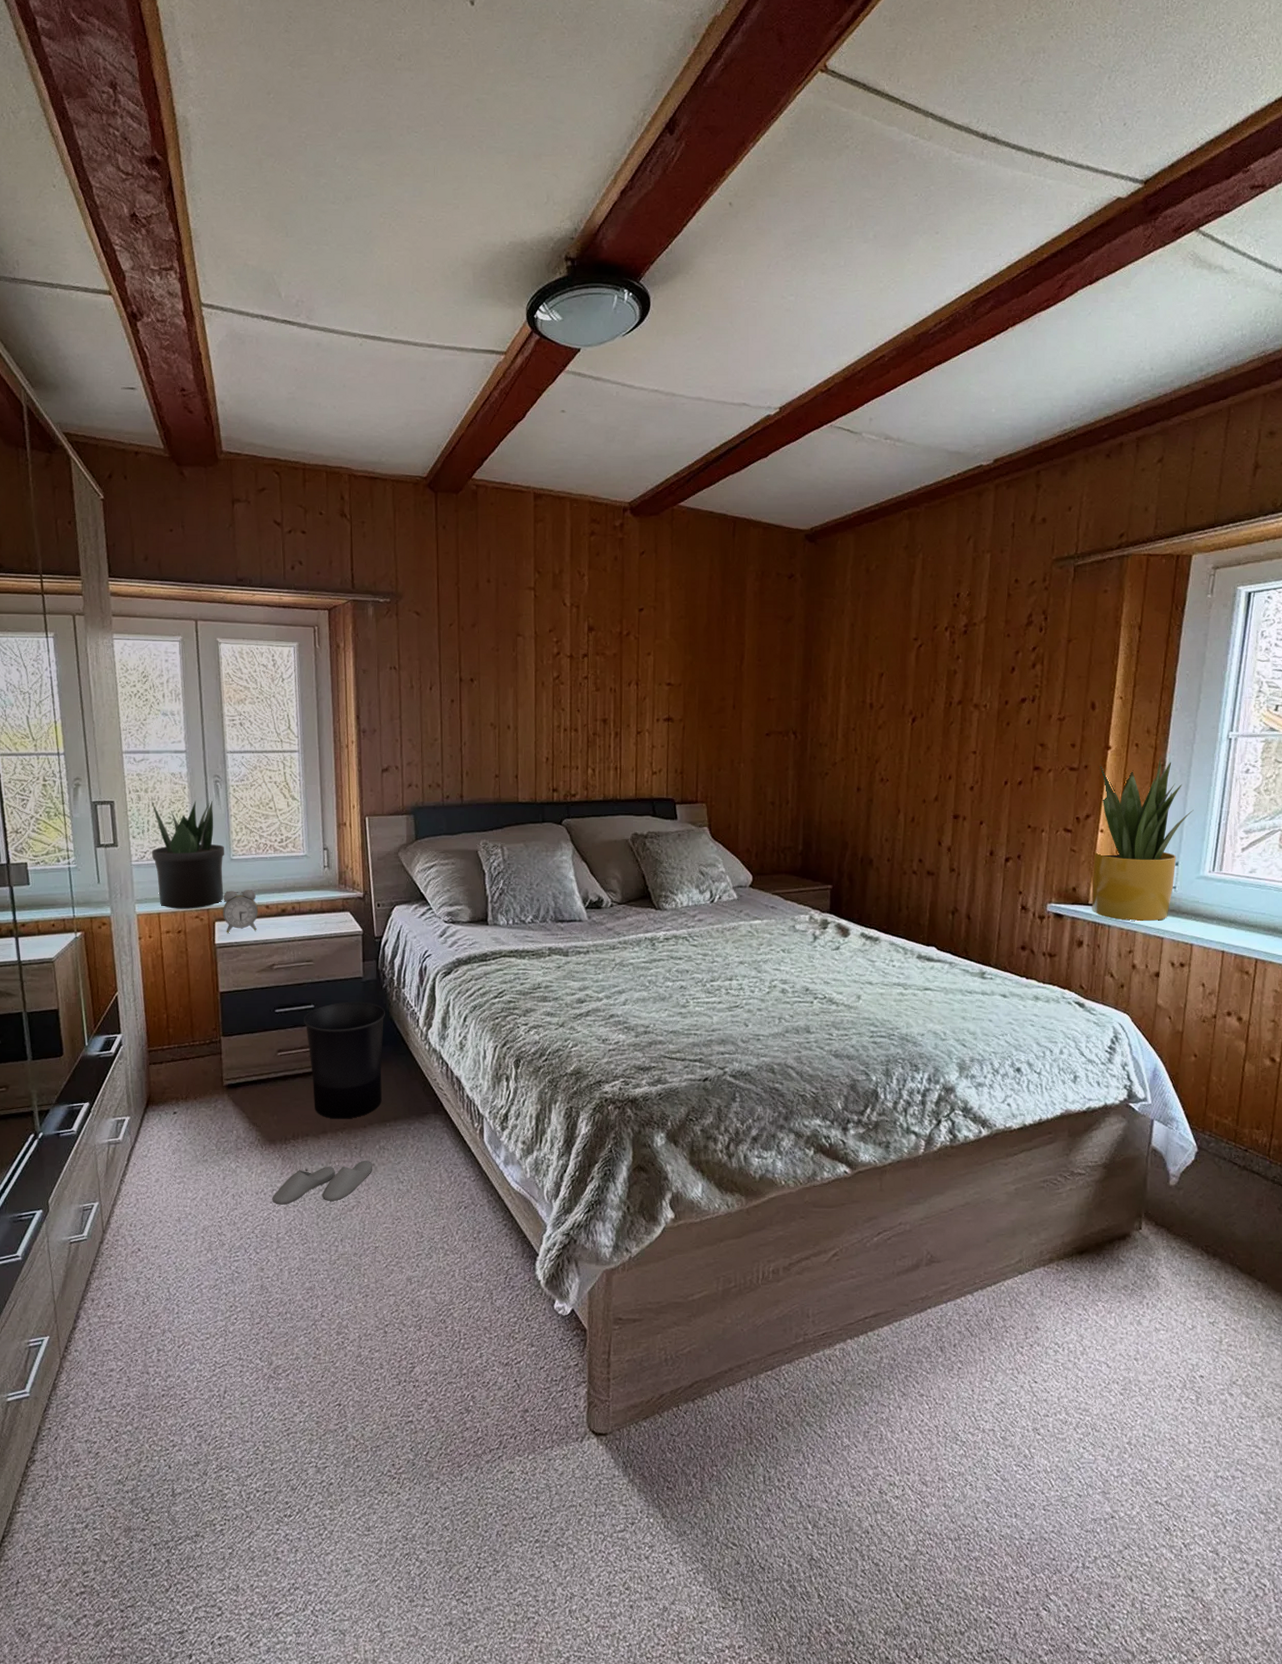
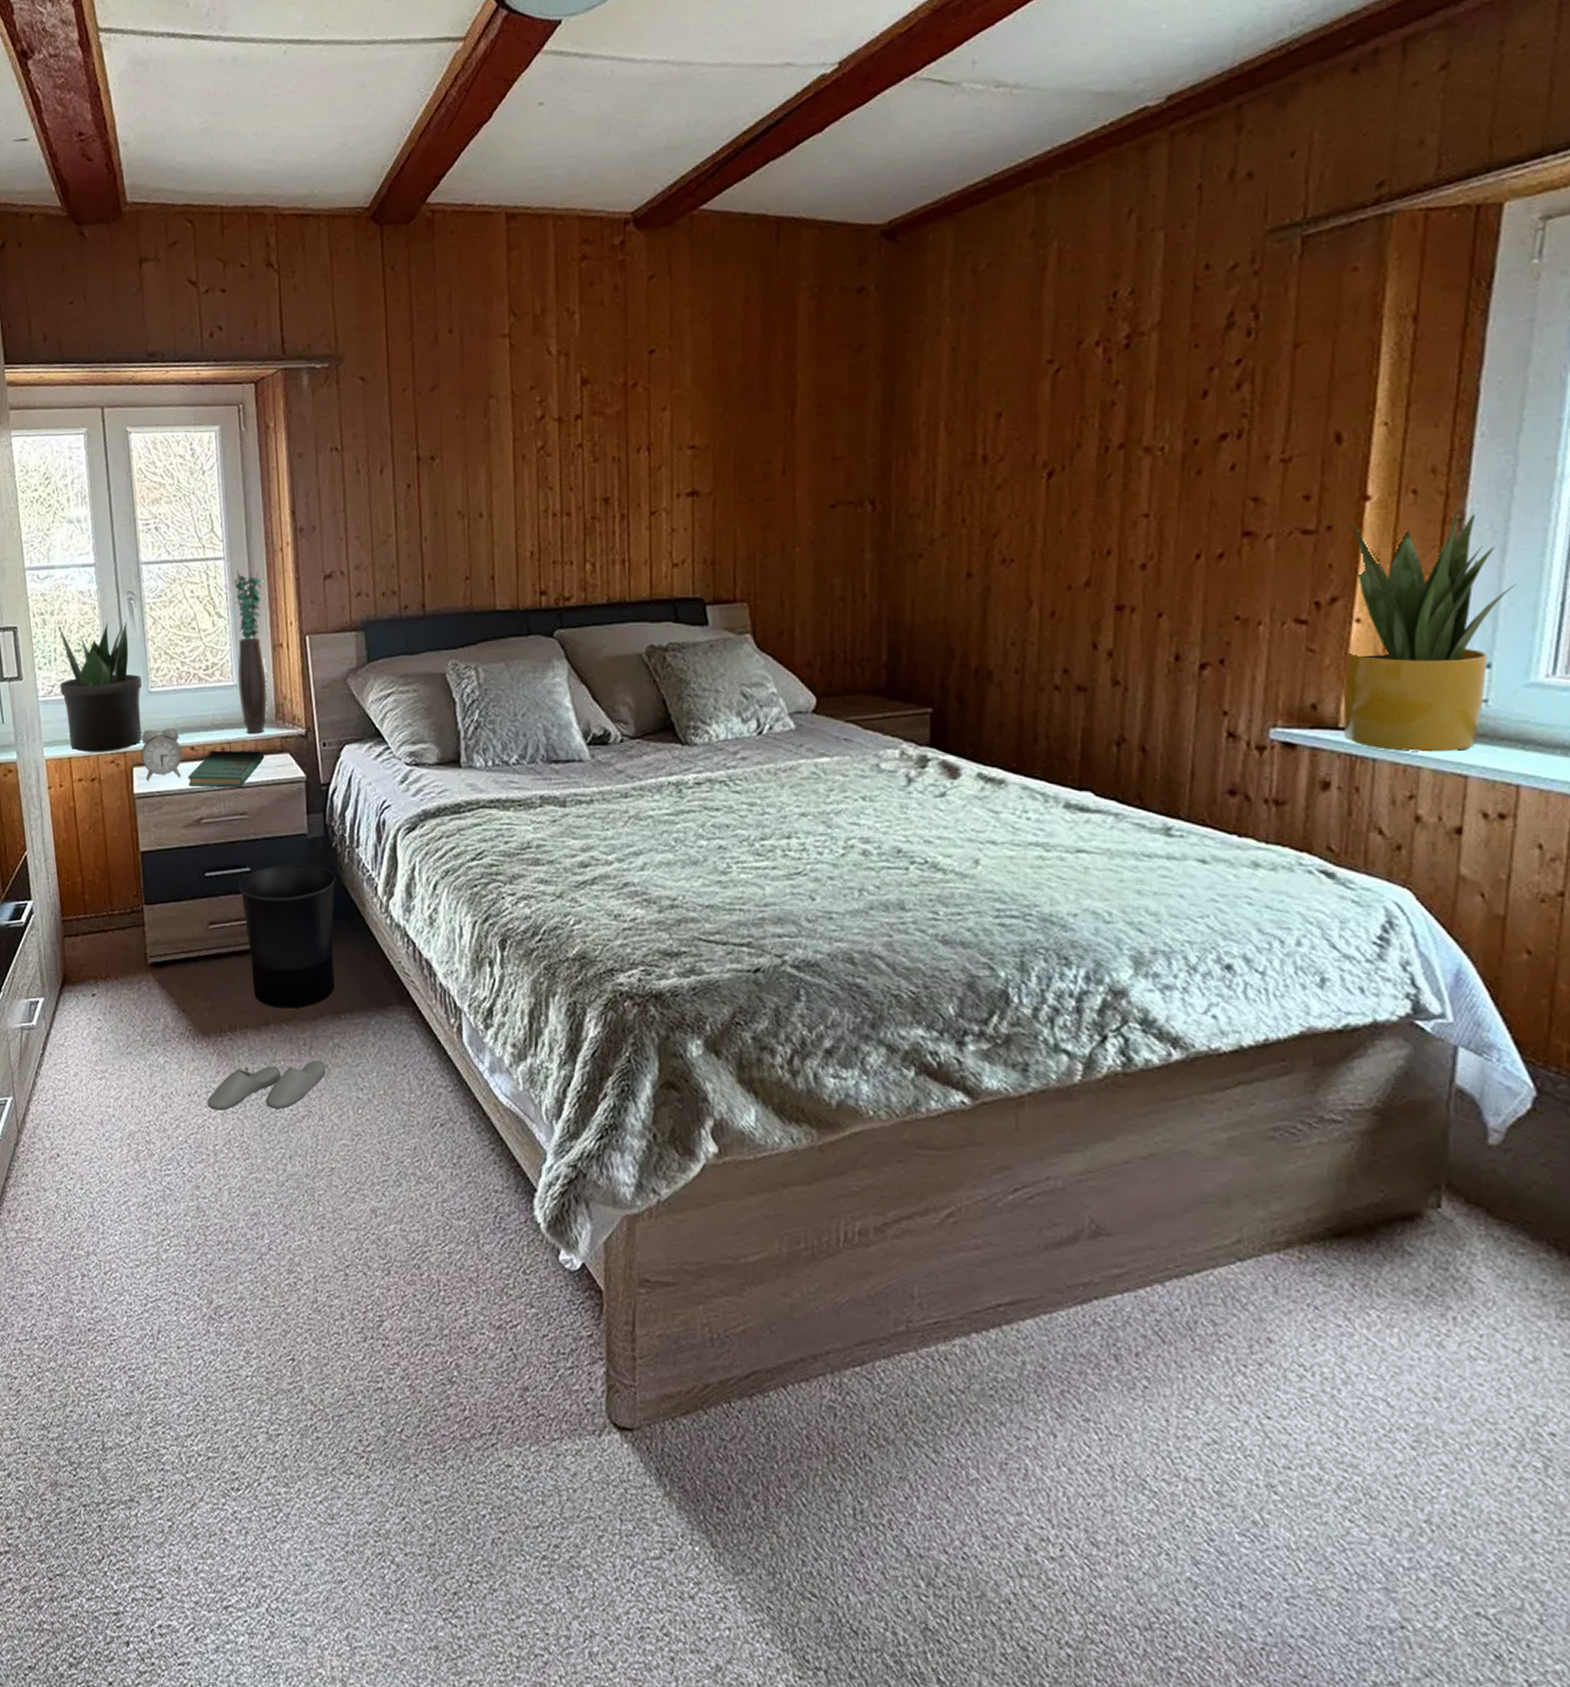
book: none [263,908,329,938] -> present [188,750,265,787]
vase: none [306,761,332,896] -> present [233,570,267,734]

